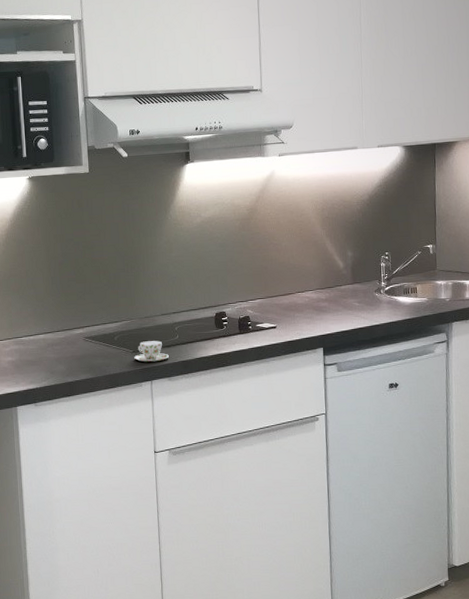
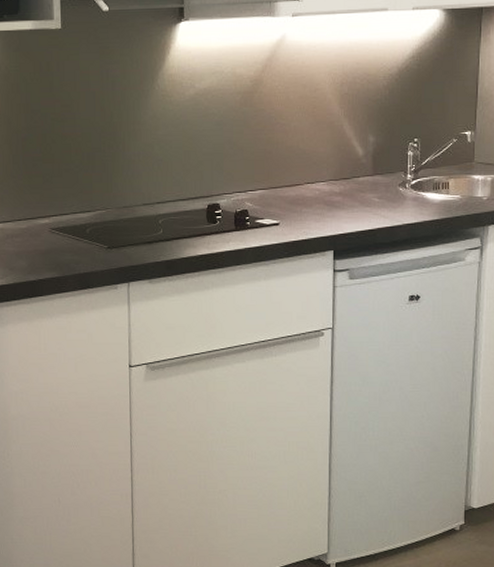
teacup: present [134,341,169,362] -> none [109,235,150,261]

